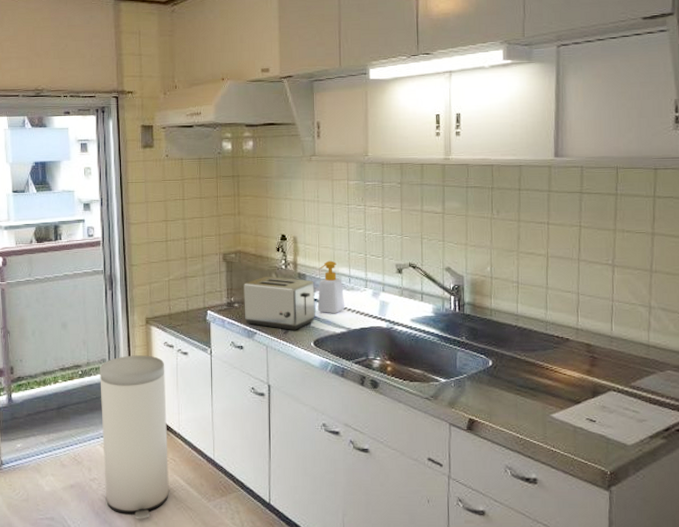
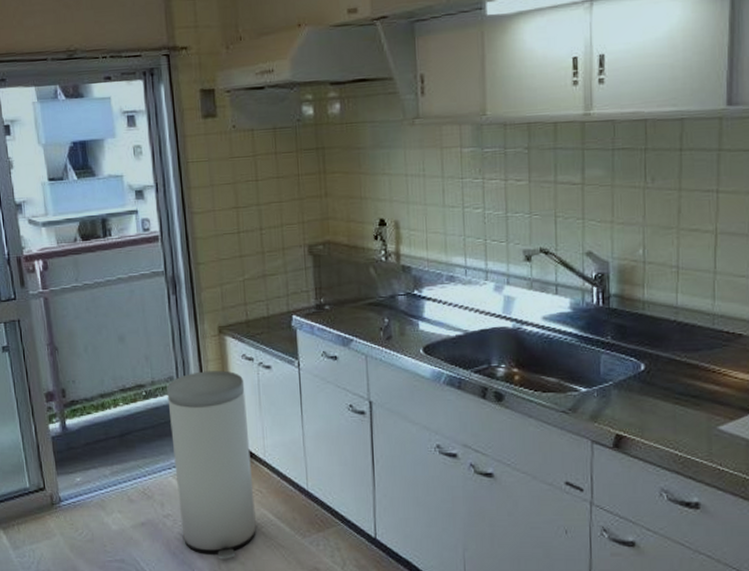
toaster: present [244,276,315,330] -> none [335,270,424,335]
soap bottle: present [317,260,345,314] -> none [426,249,461,314]

